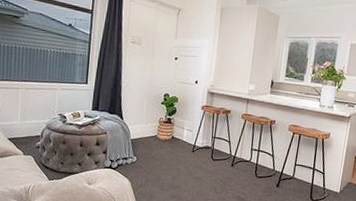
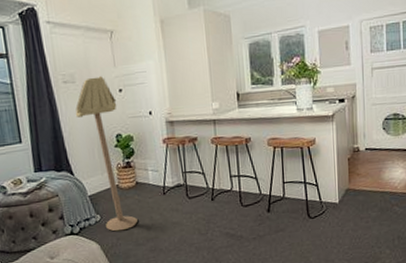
floor lamp: none [135,43,171,175] -> present [75,76,138,232]

